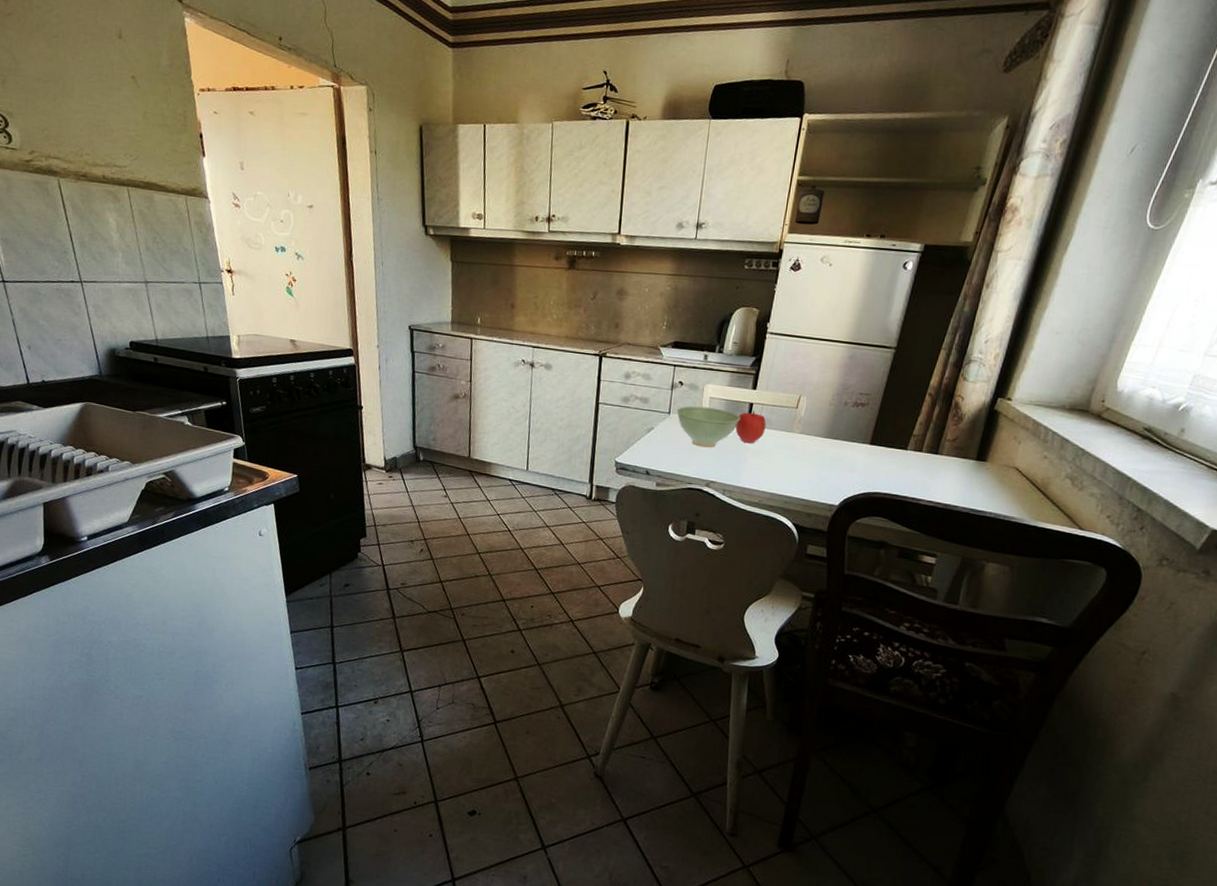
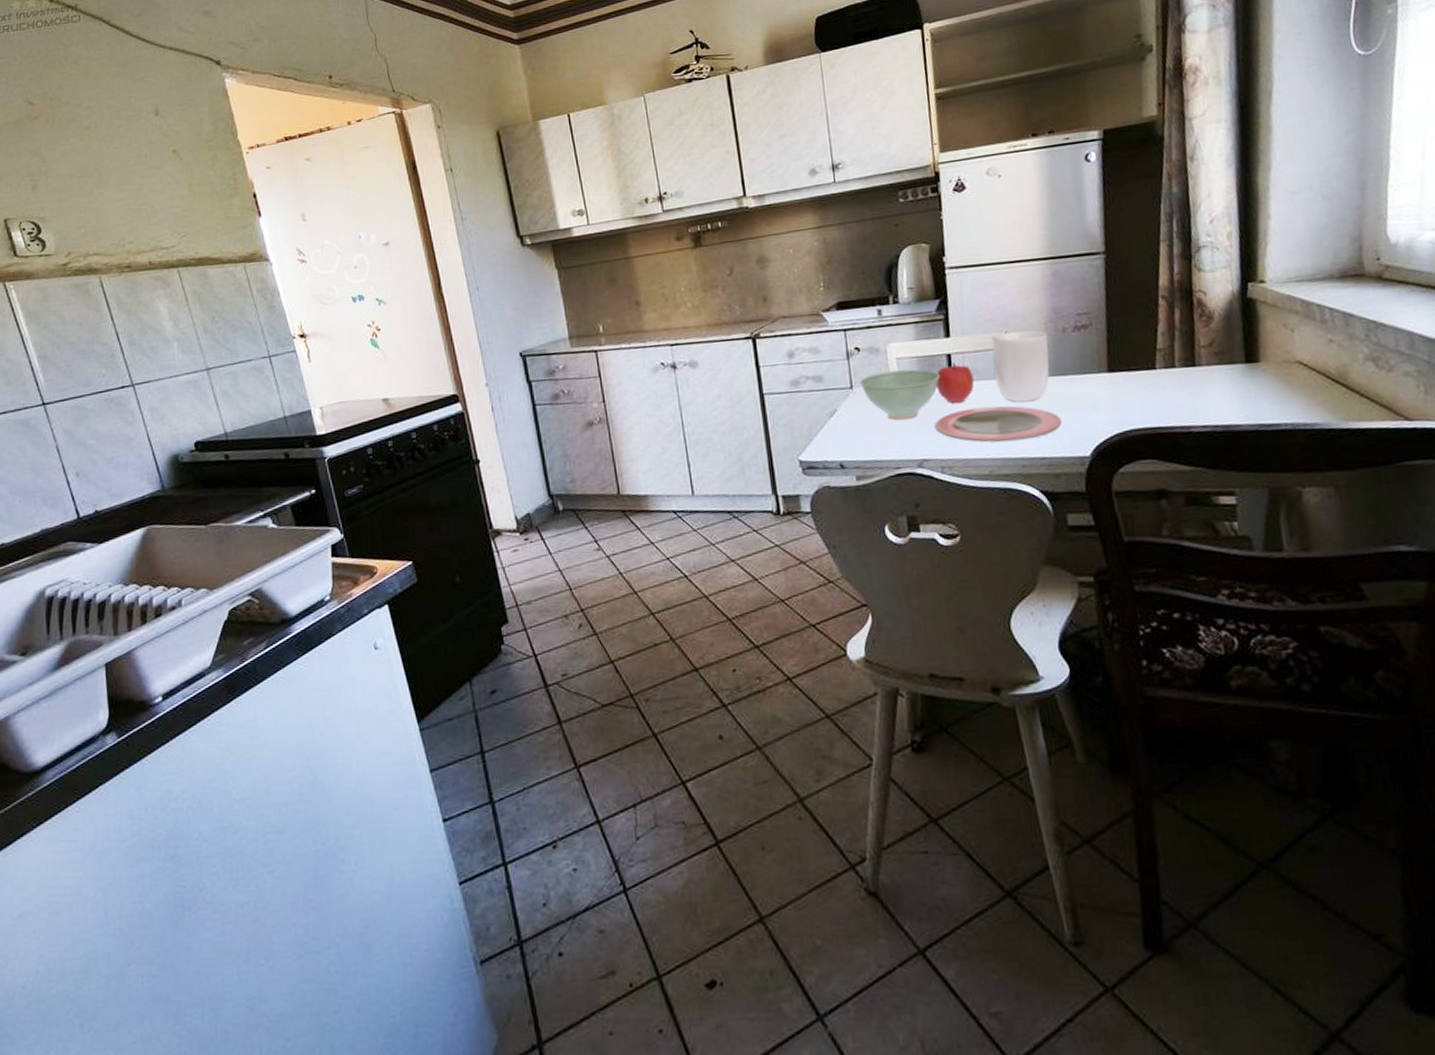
plate: none [726,449,824,483] -> present [934,405,1062,443]
cup: none [782,395,832,455] -> present [992,330,1050,403]
canister: present [794,185,825,225] -> none [941,94,973,141]

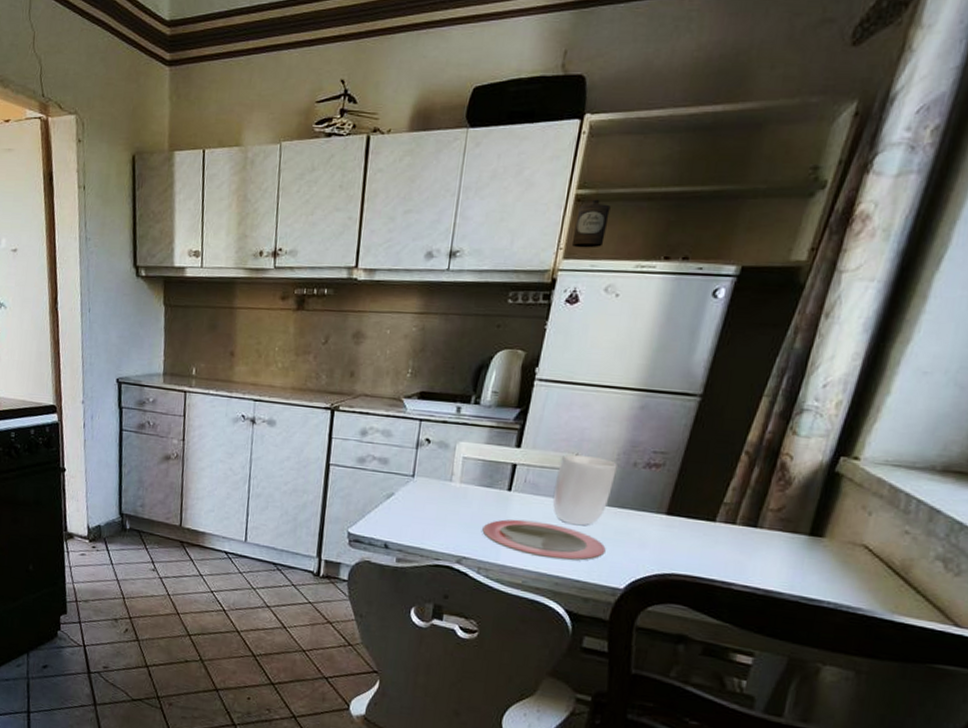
bowl: present [860,369,940,421] -> none [422,467,501,517]
fruit: present [936,363,975,404] -> none [494,473,533,513]
canister: none [941,94,973,141] -> present [571,199,611,248]

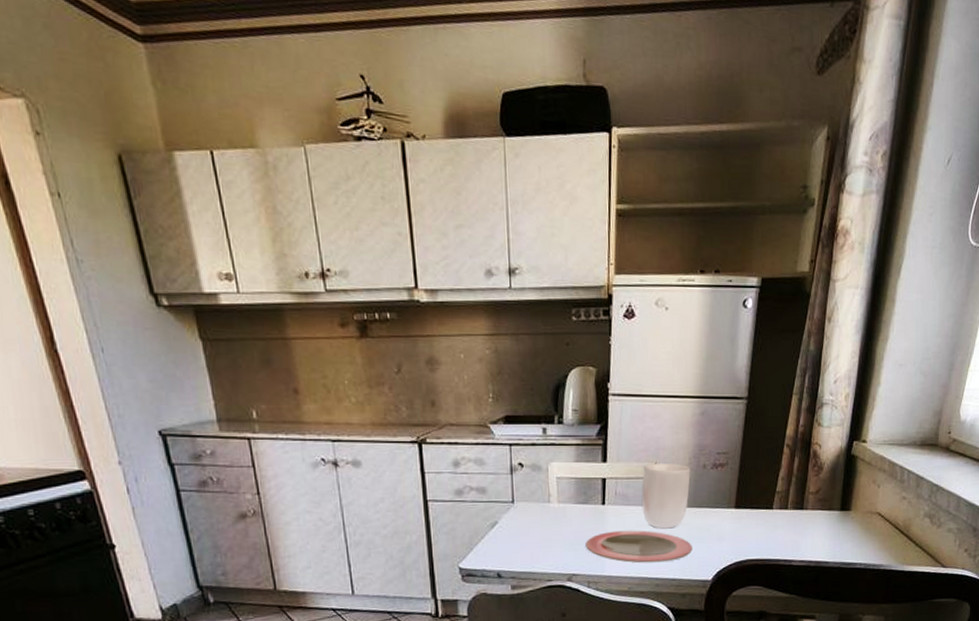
canister: present [571,199,611,248] -> none [620,214,649,263]

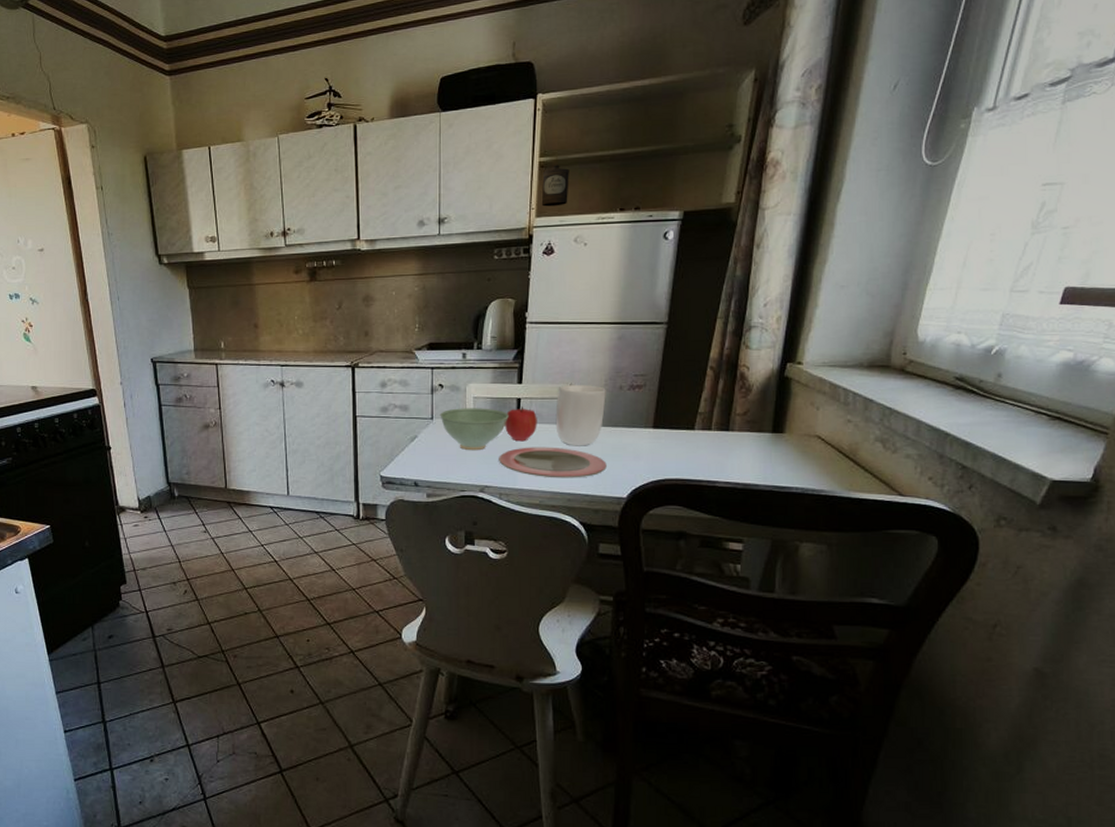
bowl: none [521,489,594,537] -> present [440,408,509,451]
fruit: none [590,487,624,526] -> present [505,406,537,442]
canister: none [620,214,649,263] -> present [541,165,569,207]

